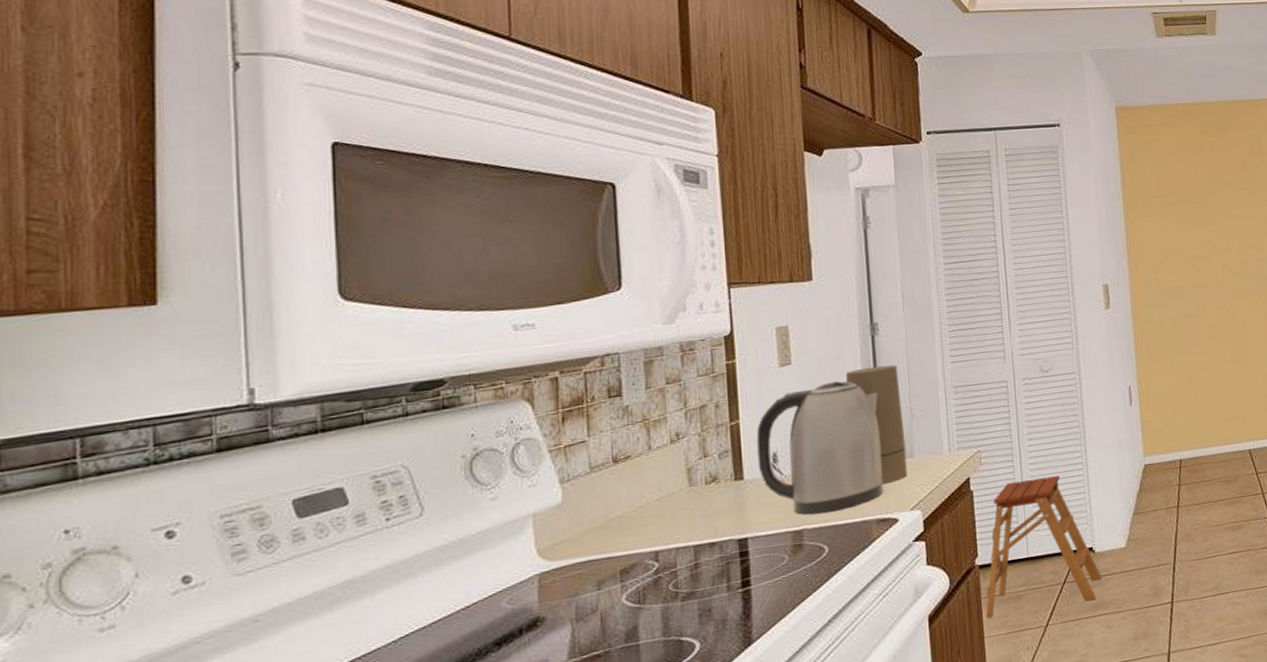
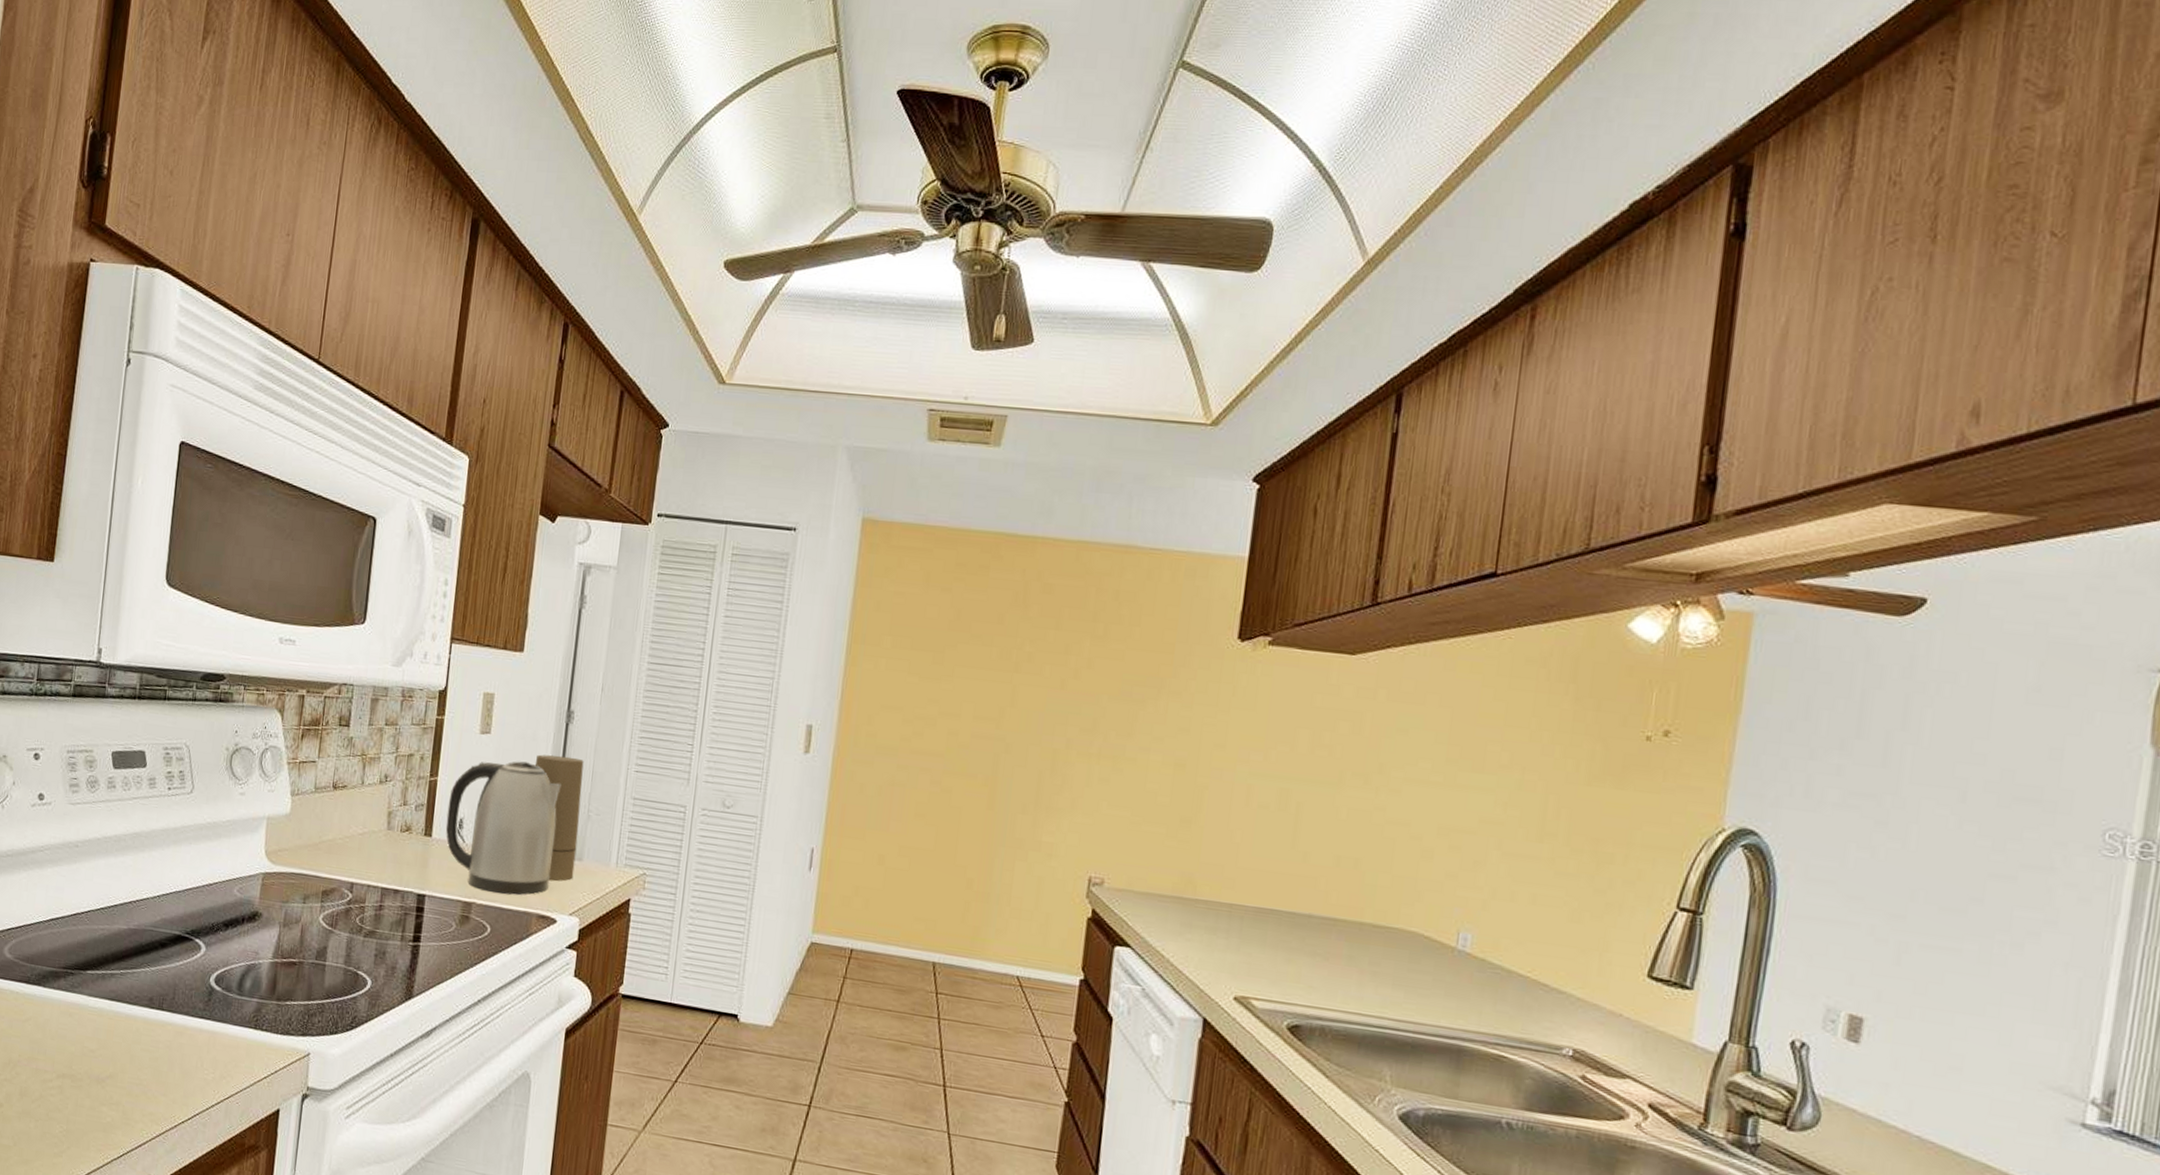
step ladder: present [985,476,1102,619] -> none [618,916,741,1073]

